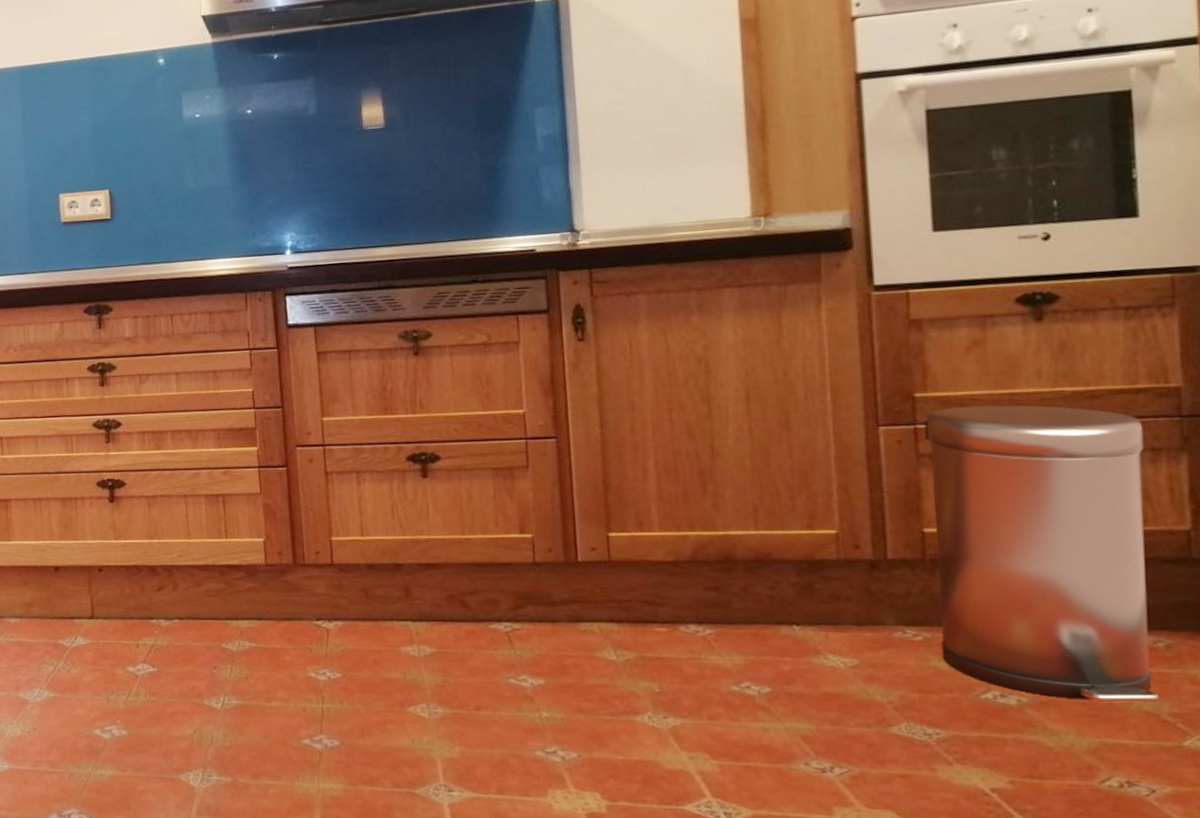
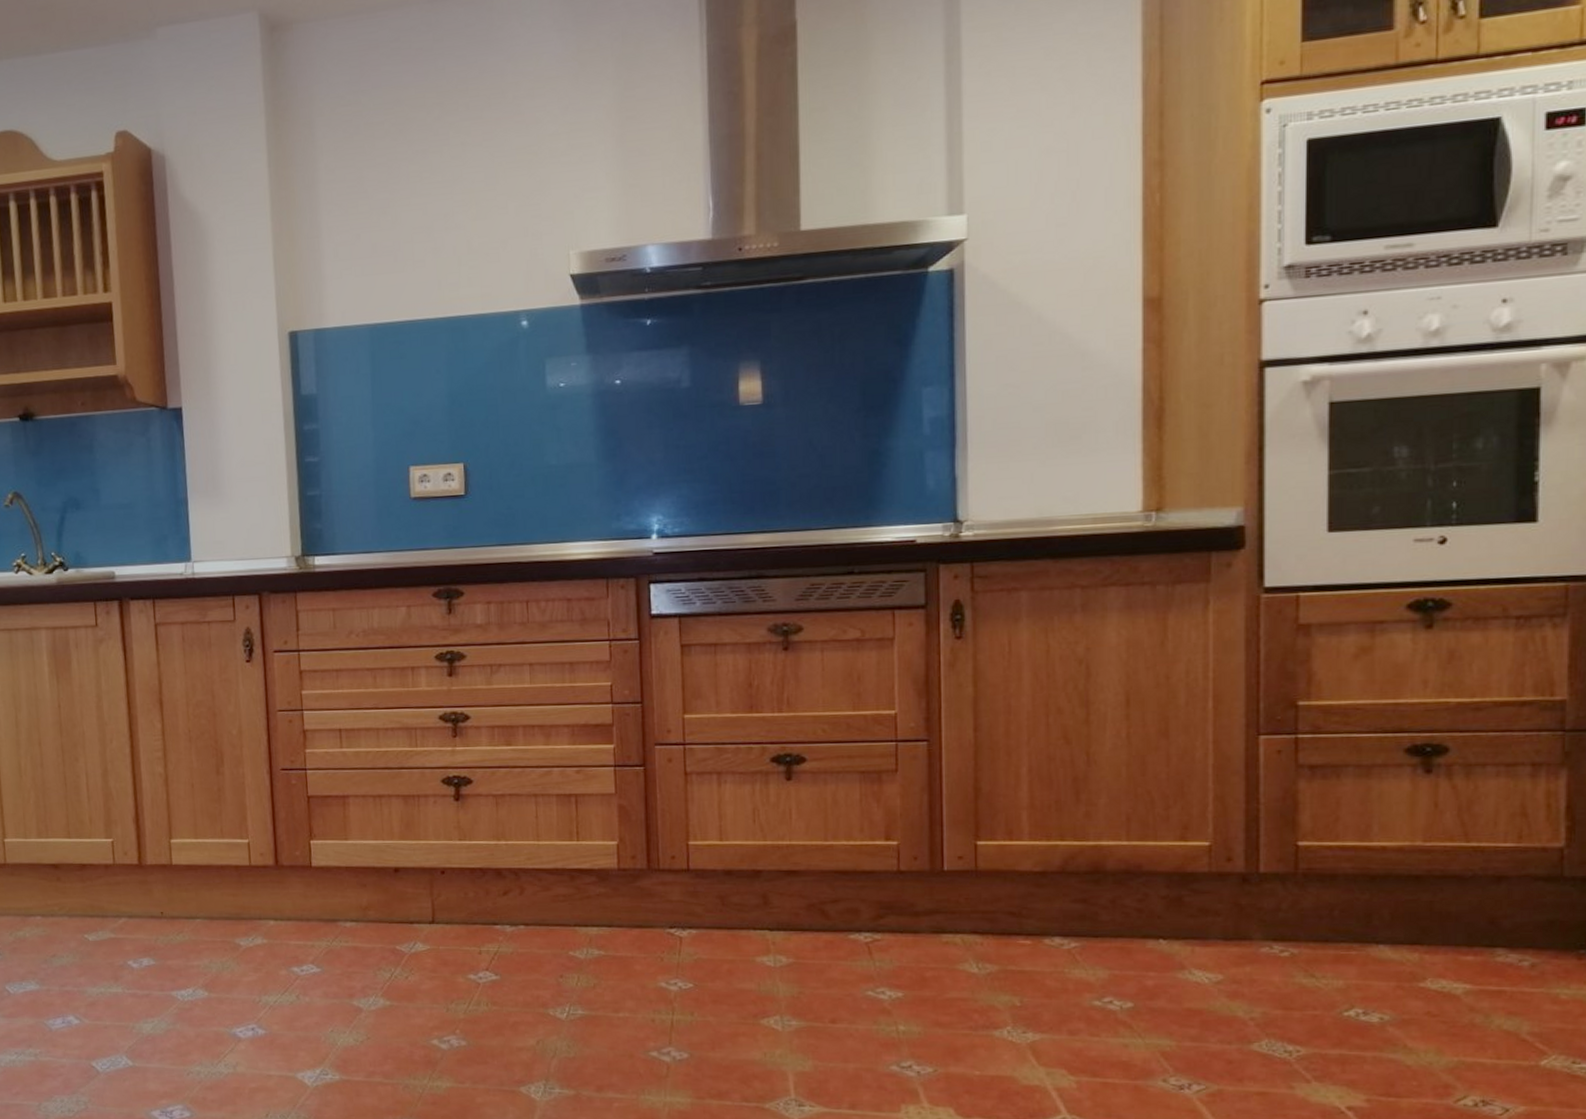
pedal bin: present [924,405,1160,703] -> none [1305,715,1525,1021]

